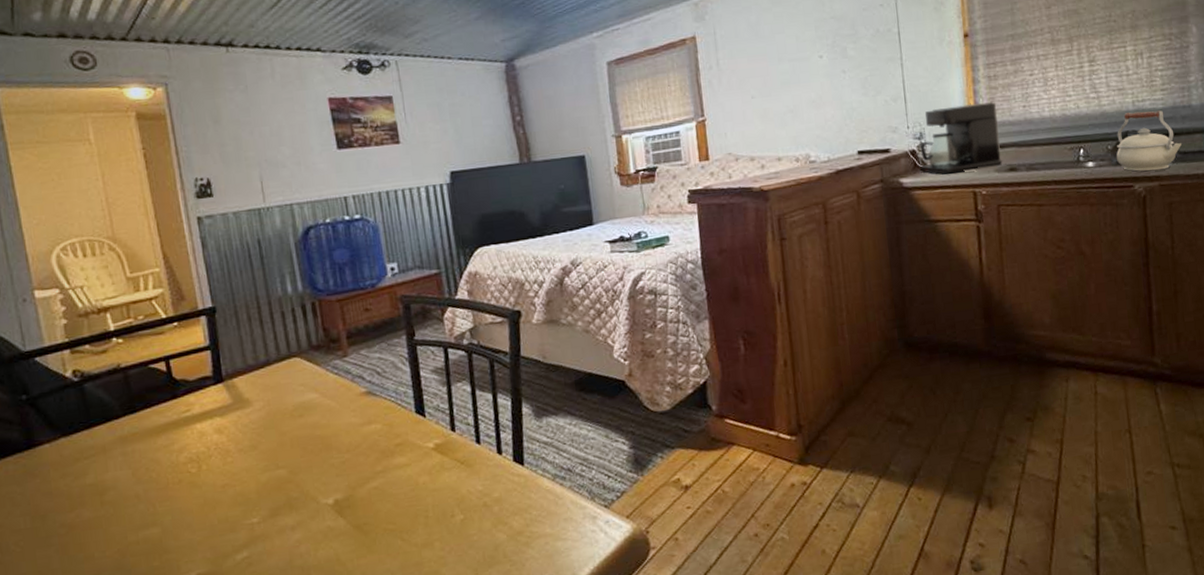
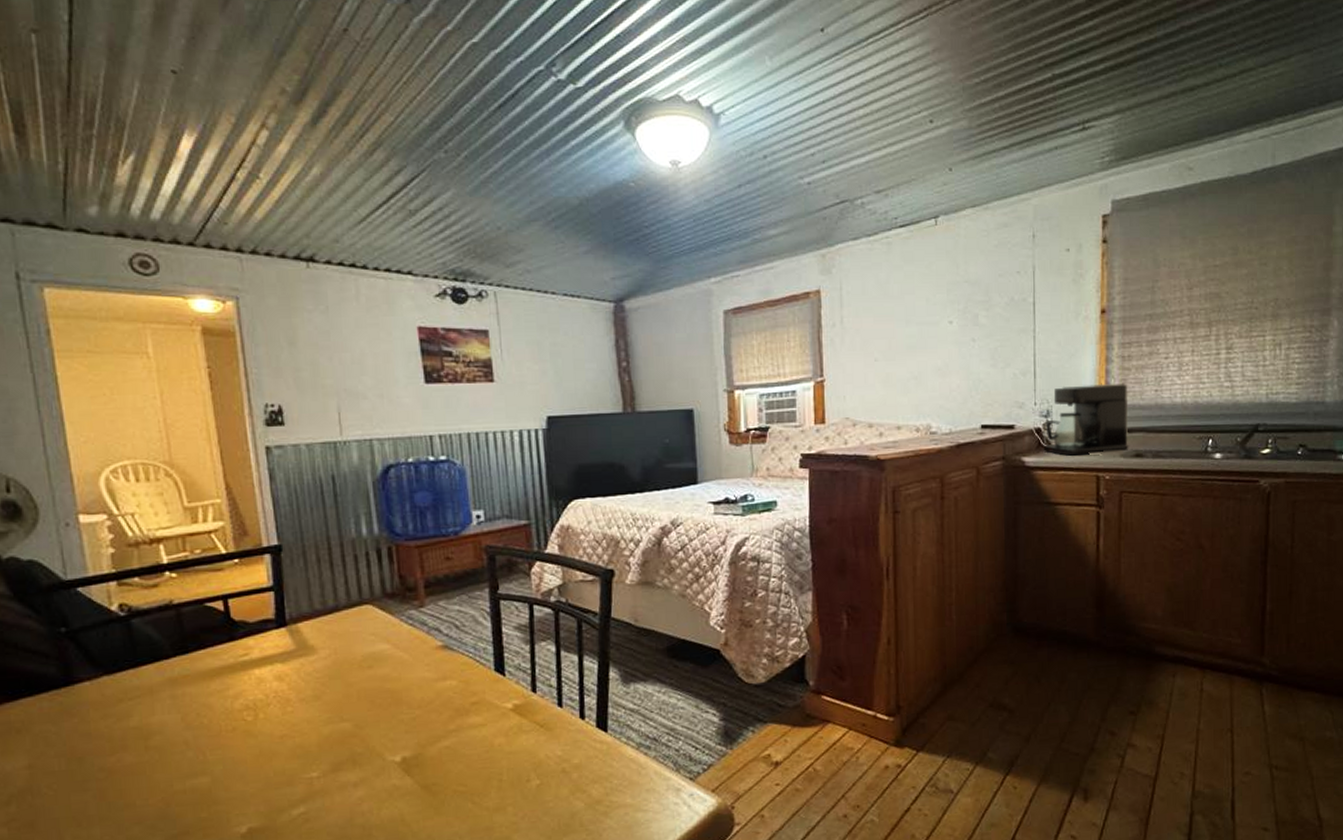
kettle: present [1116,110,1182,172] -> none [1244,404,1311,467]

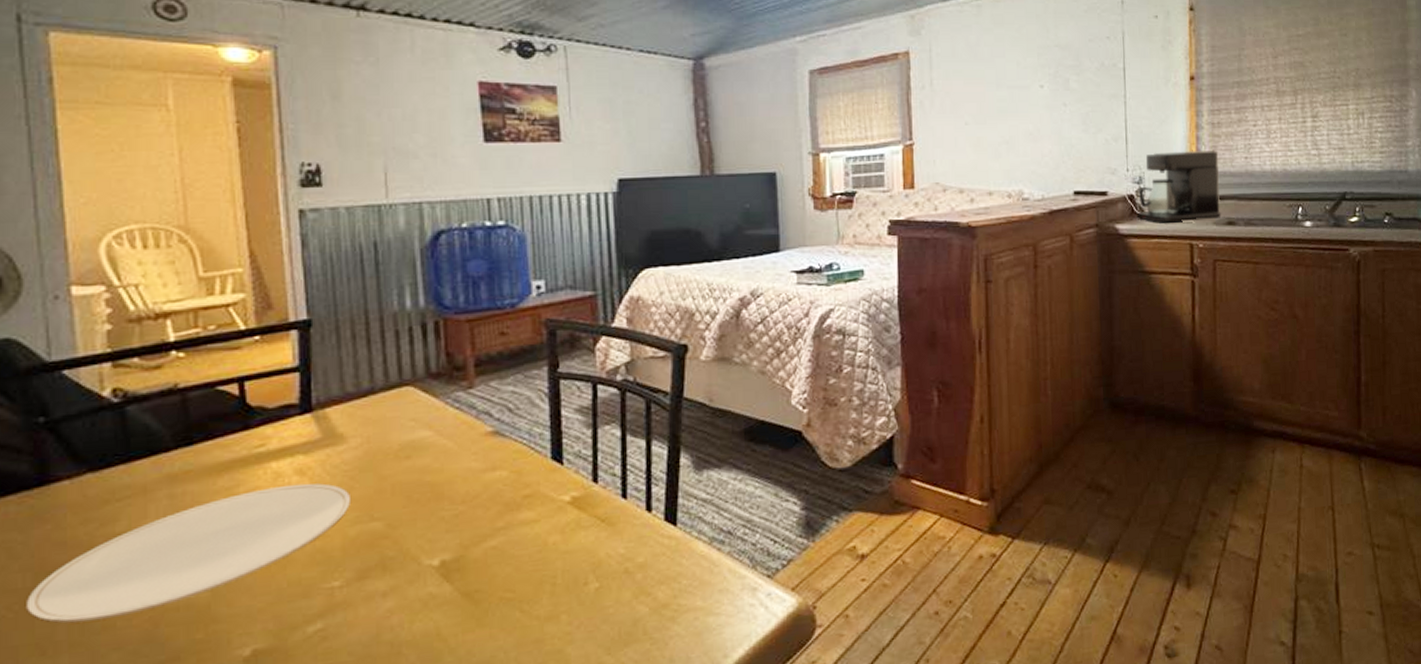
plate: none [63,688,324,801] -> present [27,483,352,624]

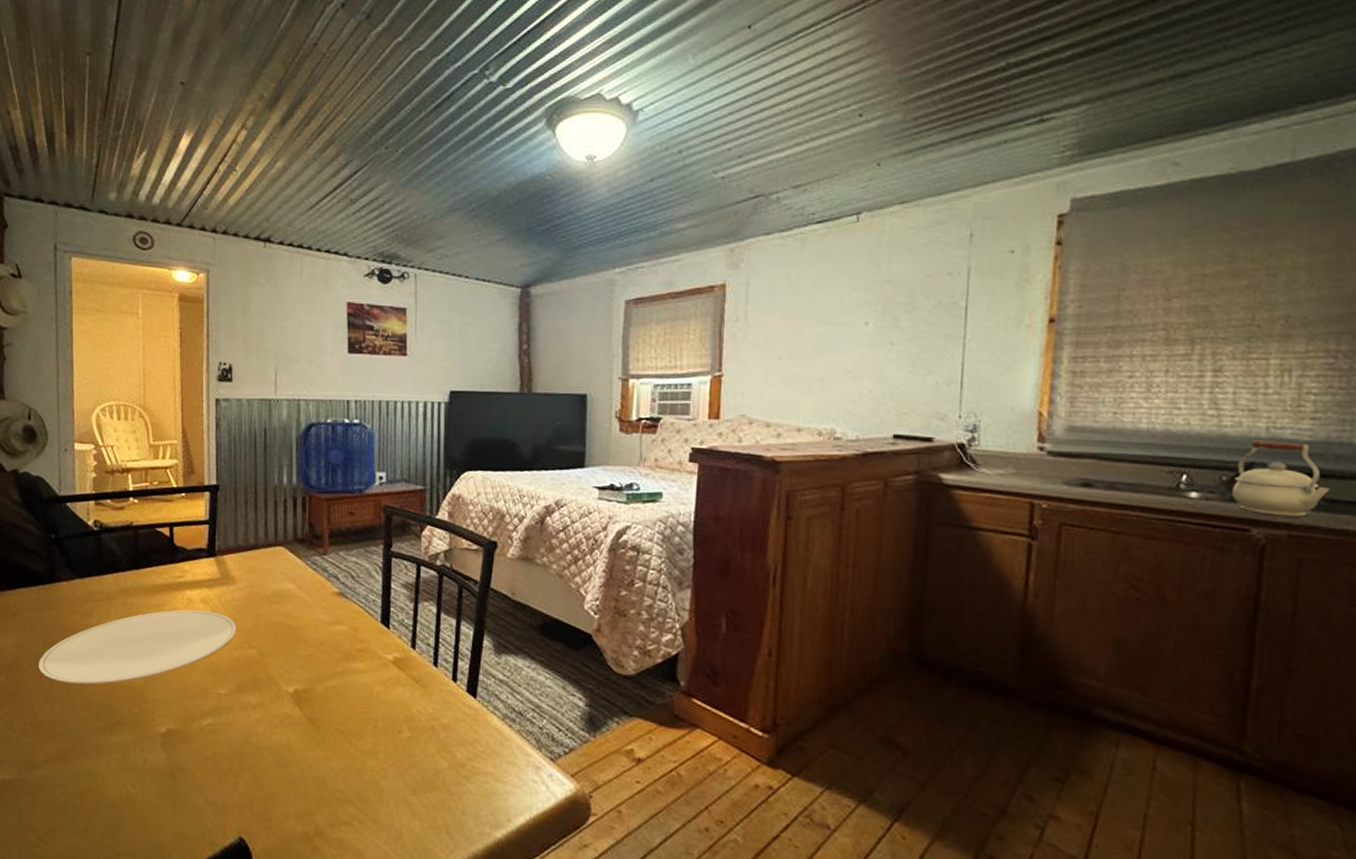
coffee maker: present [1137,151,1221,223] -> none [967,400,1078,479]
kettle: none [1333,173,1397,236] -> present [1231,440,1329,517]

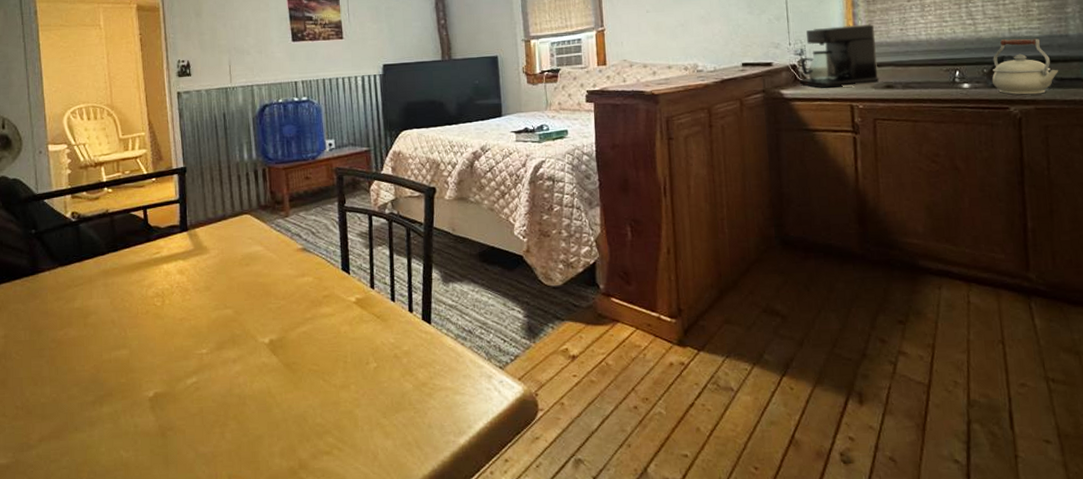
plate: present [38,609,237,686] -> none [27,280,213,366]
coffee maker: none [967,400,1078,479] -> present [800,24,880,88]

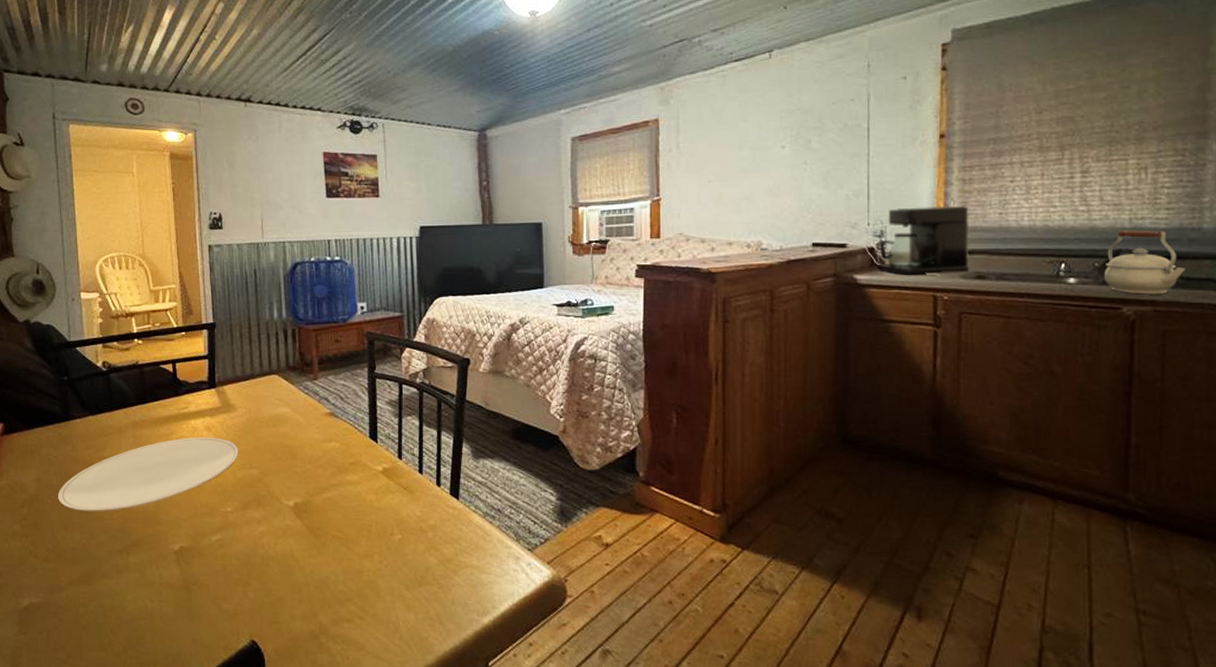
plate: none [27,280,213,366] -> present [58,437,239,512]

